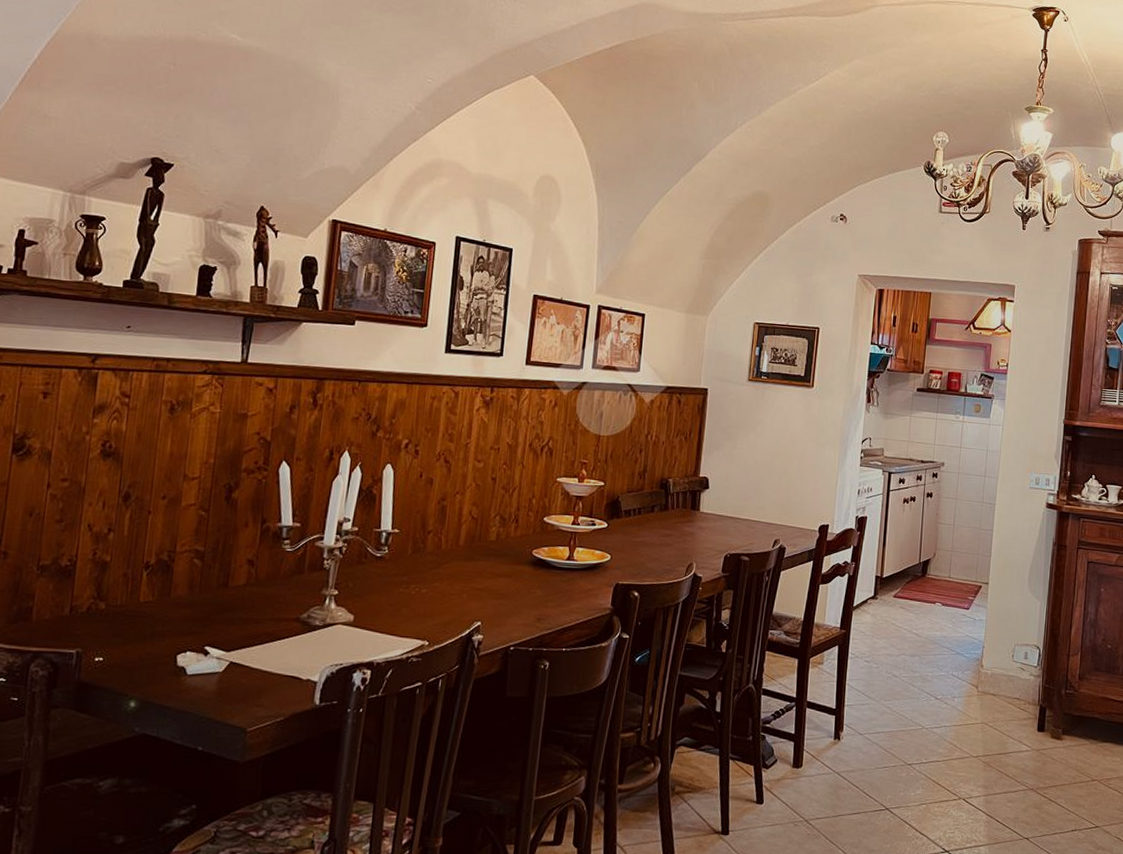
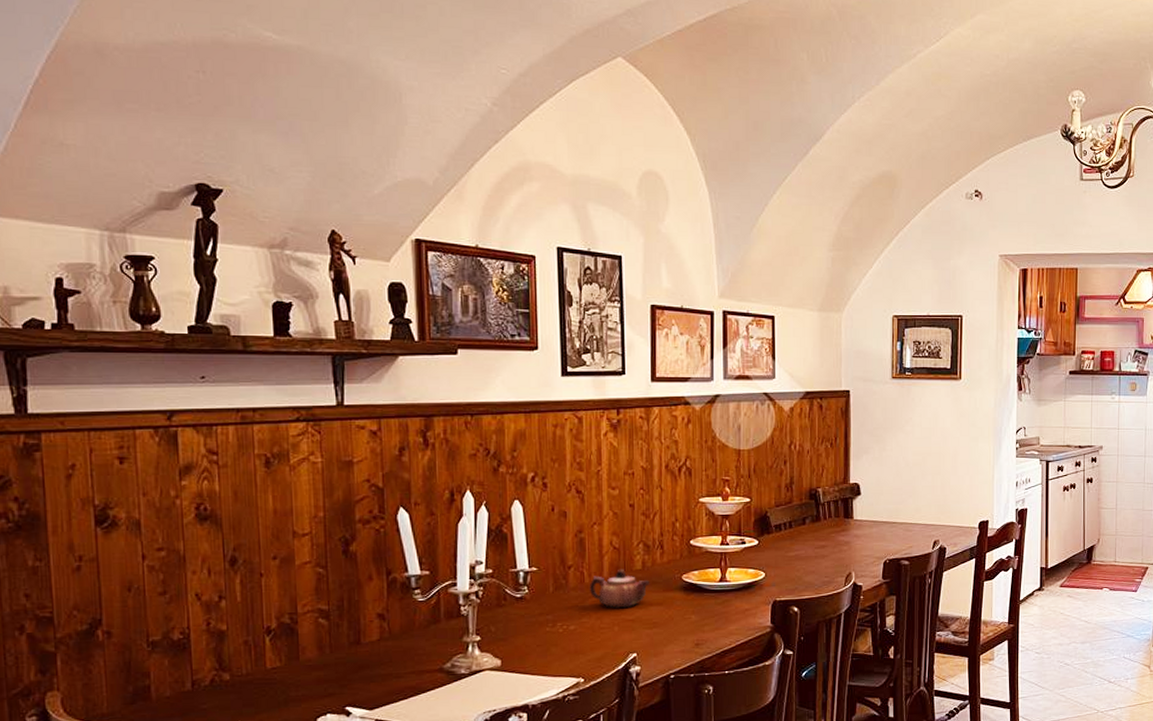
teapot: none [444,538,503,577] -> present [589,569,651,609]

